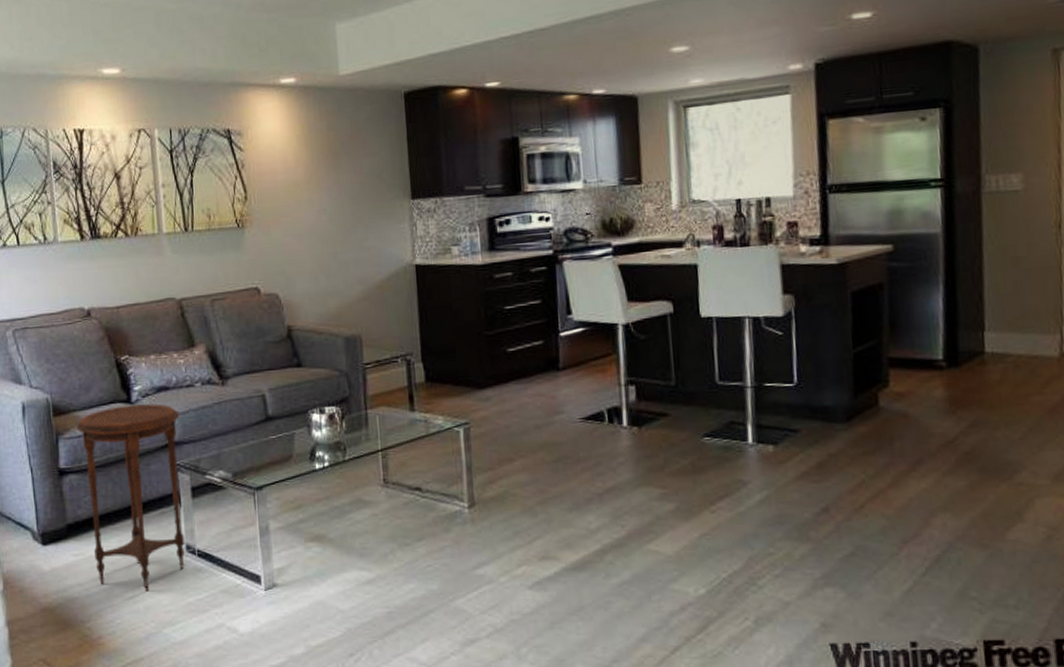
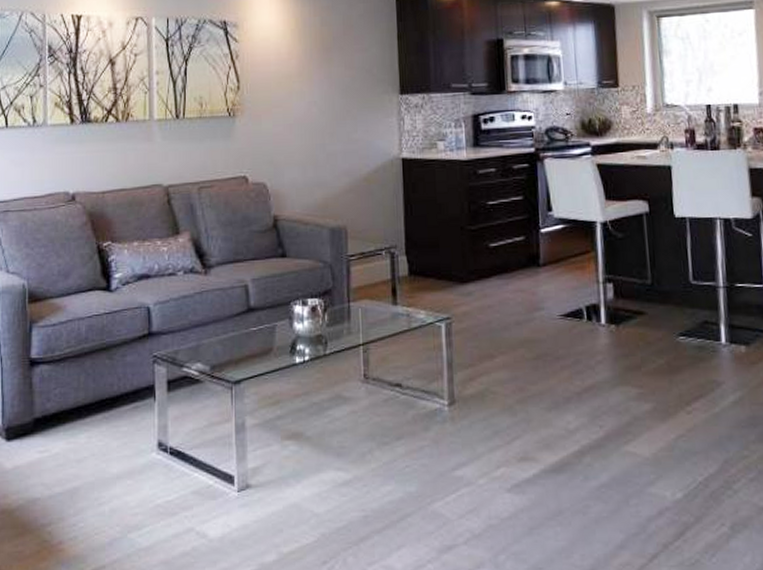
side table: present [76,403,185,592] -> none [52,292,160,493]

